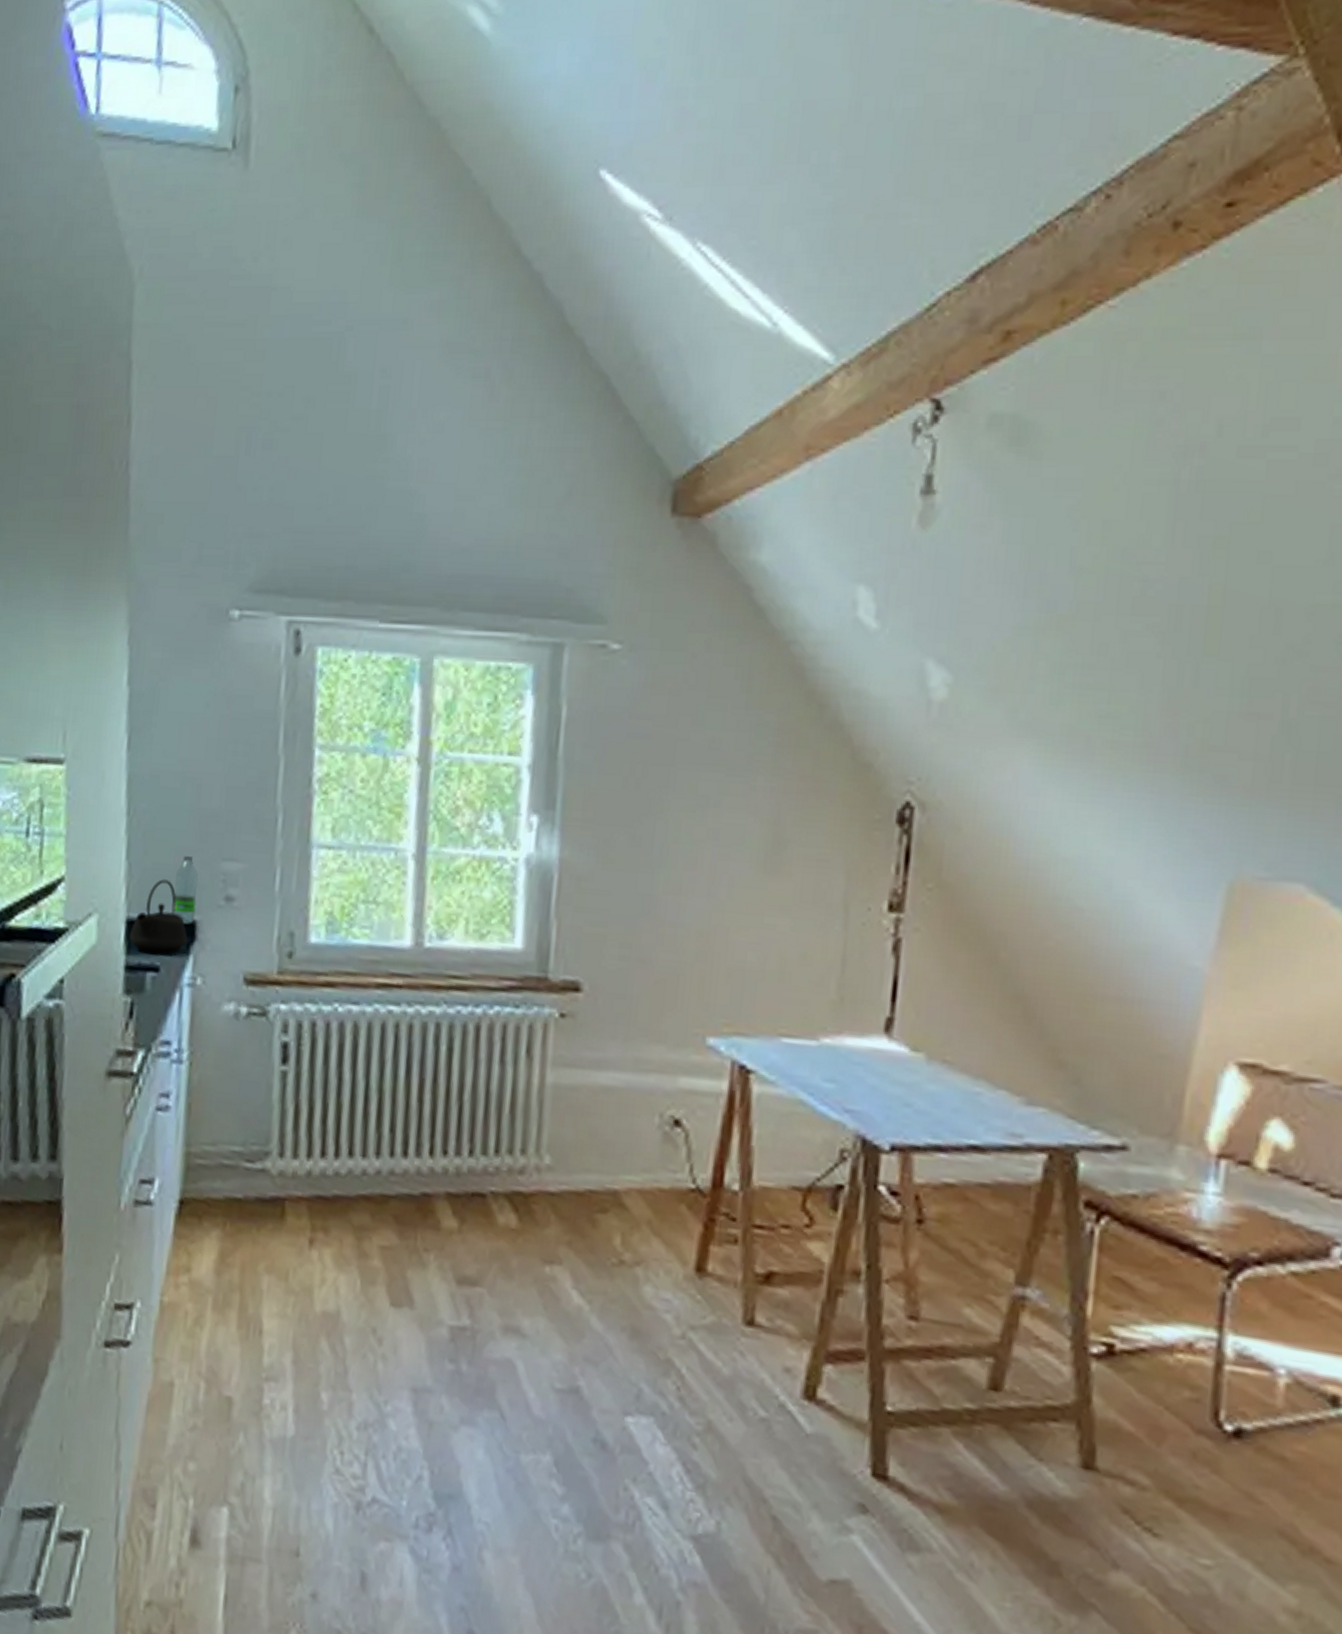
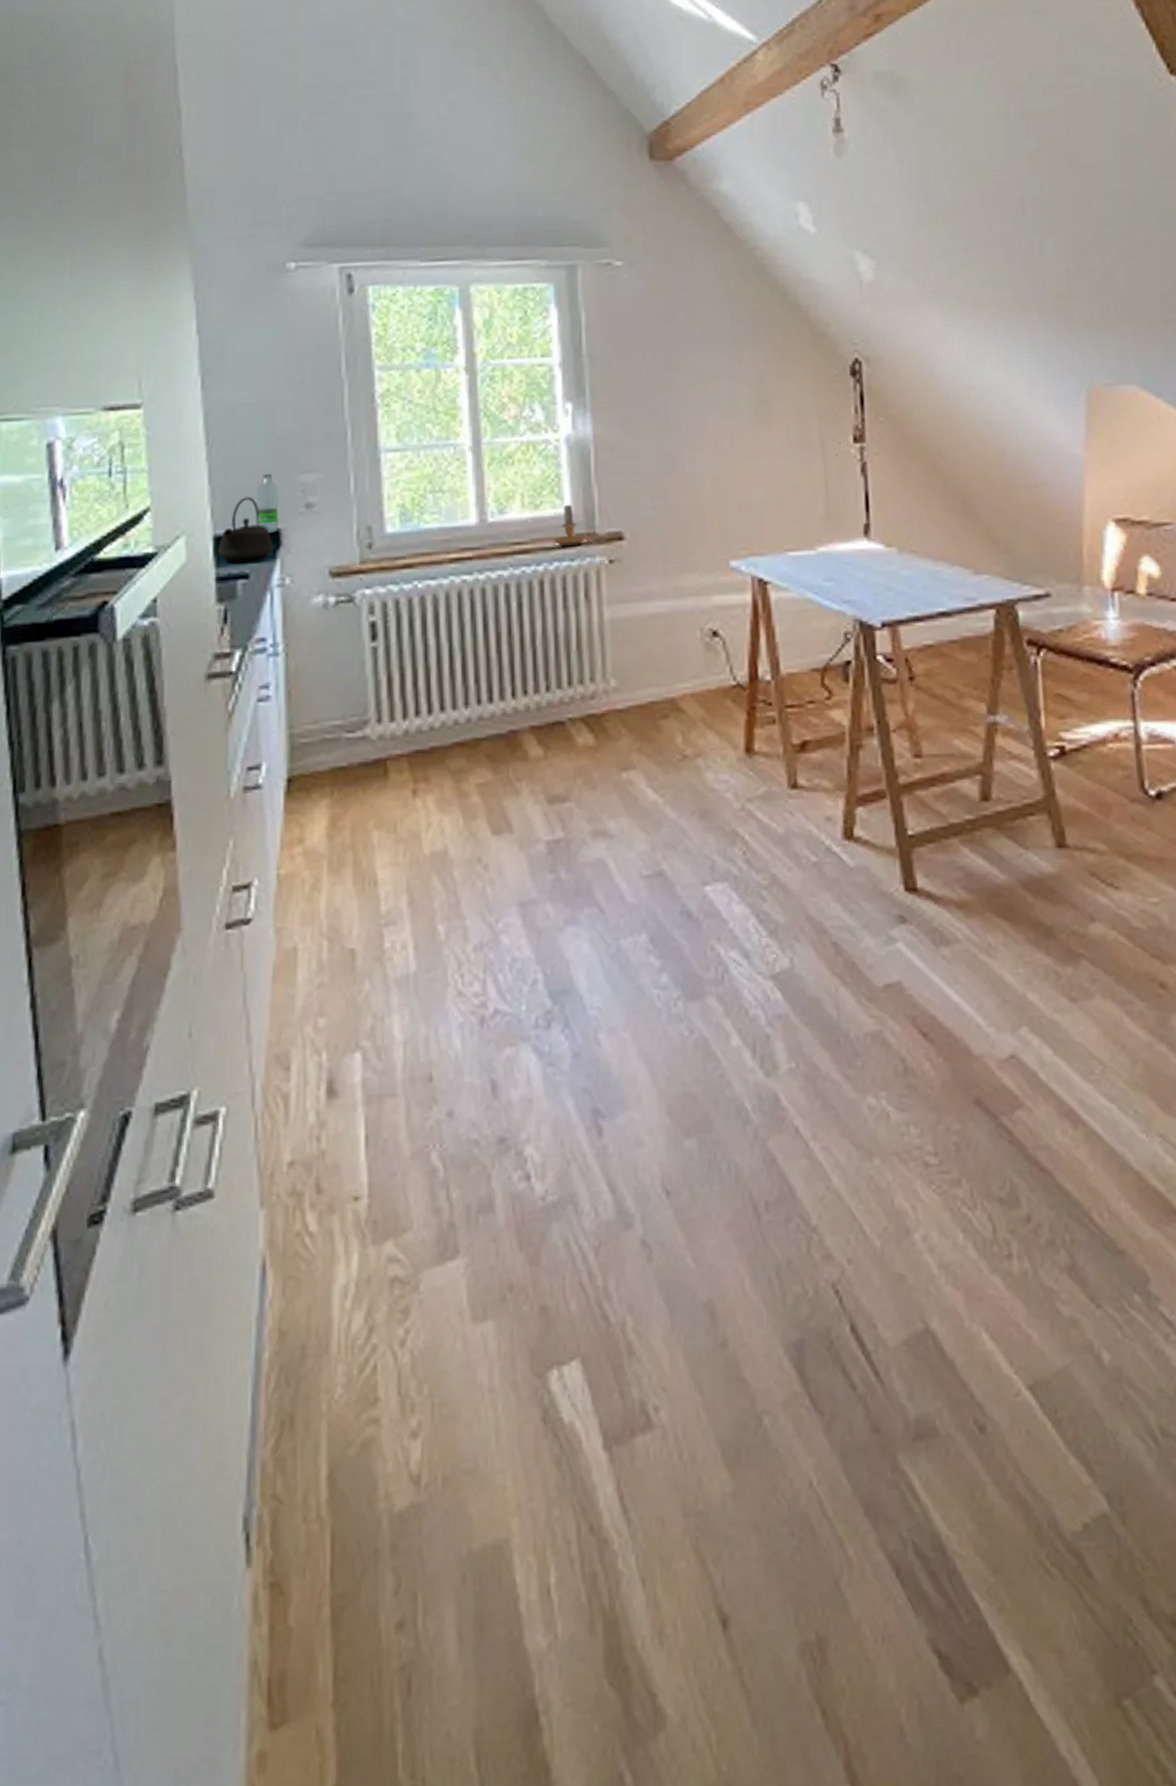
candle: none [496,937,546,991] -> present [553,503,594,547]

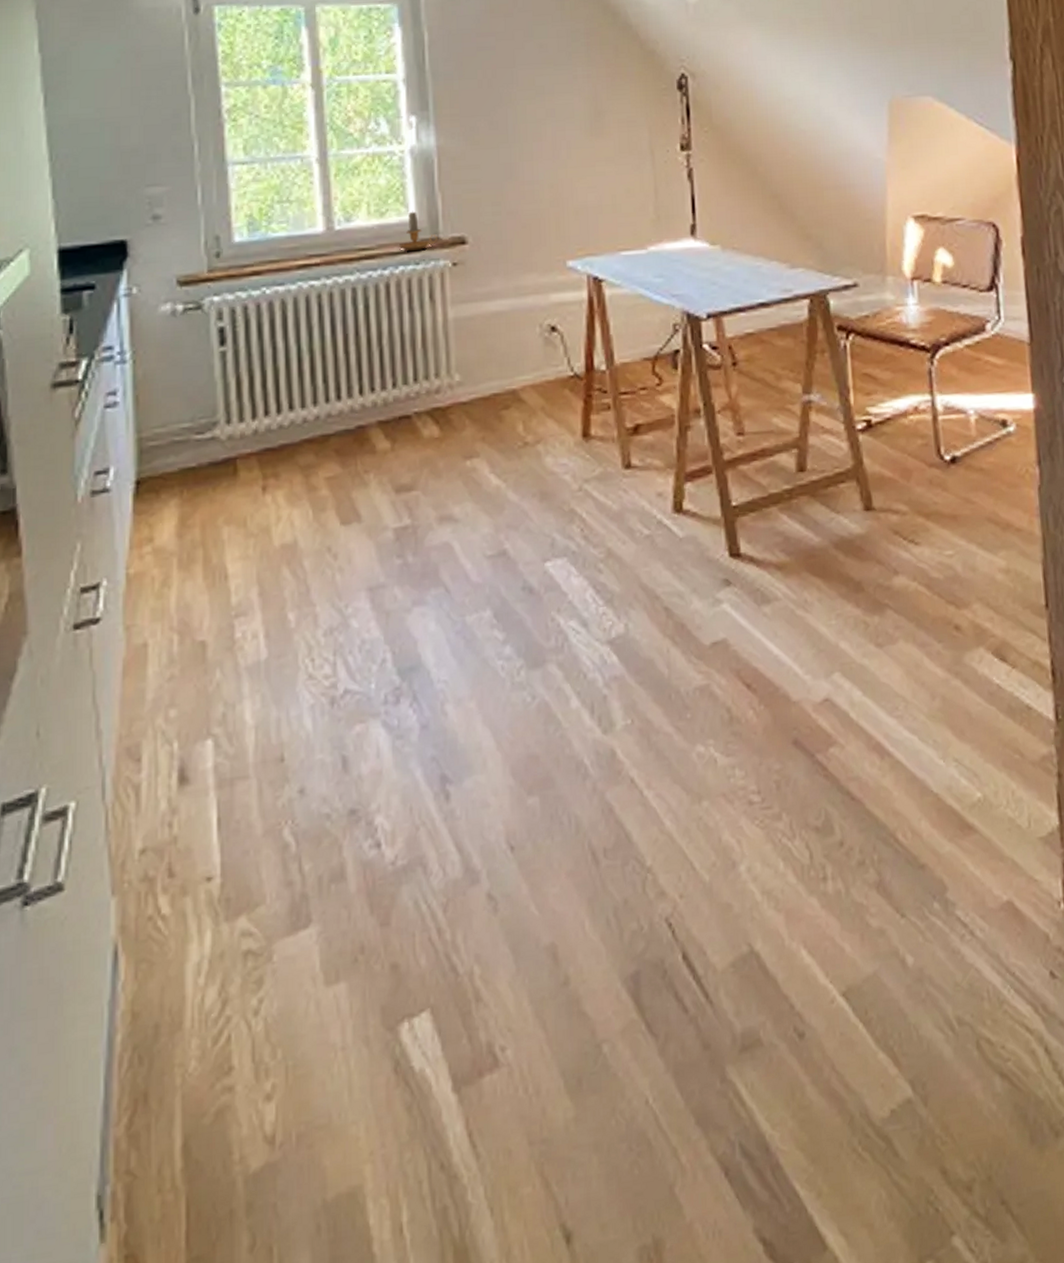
kettle: present [217,497,273,564] -> none [62,210,120,276]
bottle: present [256,474,279,533] -> none [102,187,125,245]

